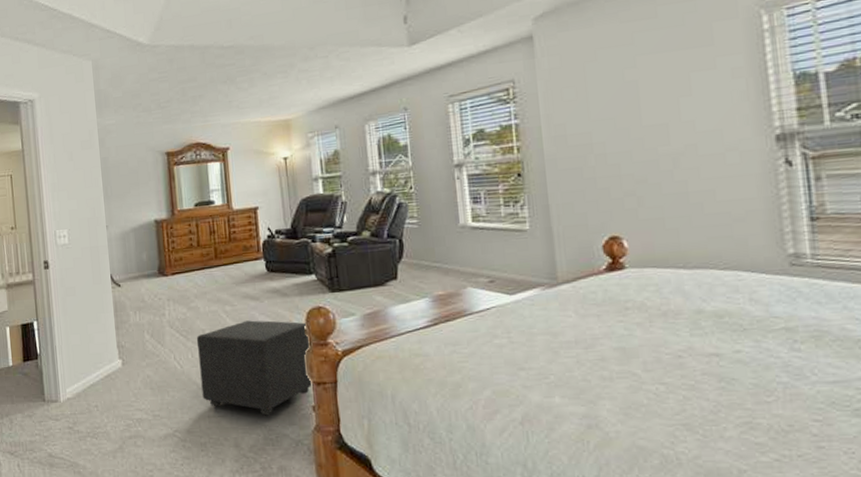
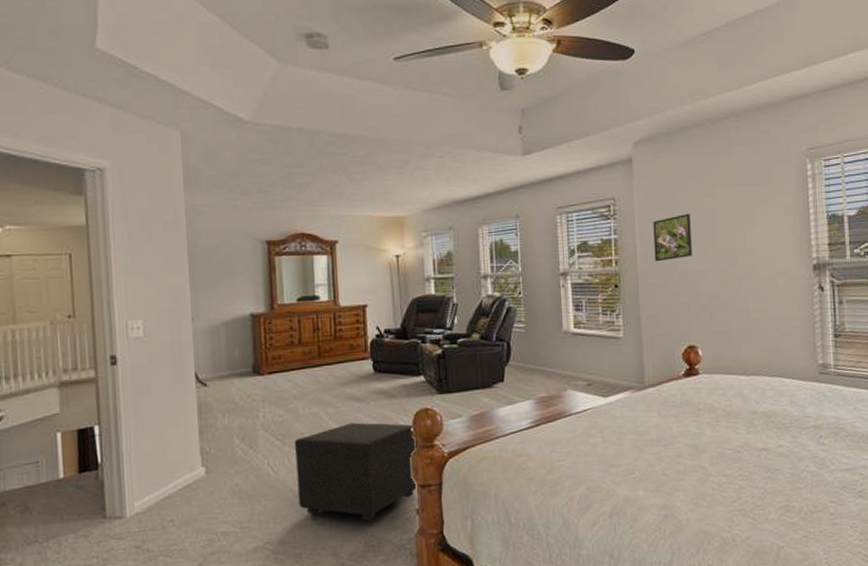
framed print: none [560,88,611,146] -> present [653,213,692,262]

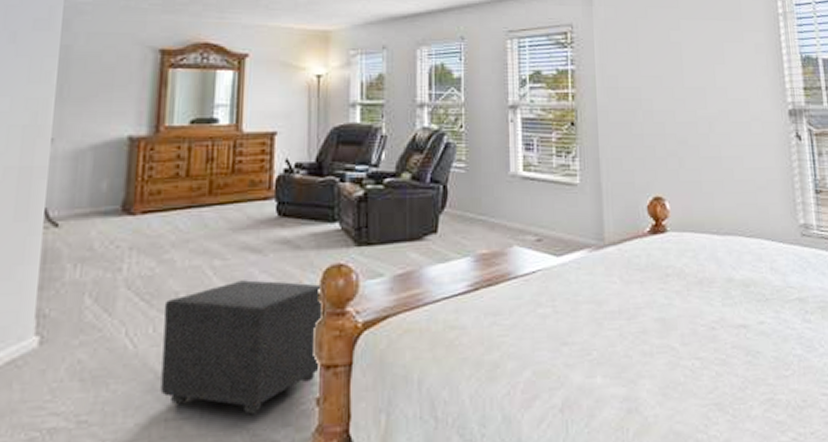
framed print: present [653,213,692,262] -> none [614,46,658,98]

